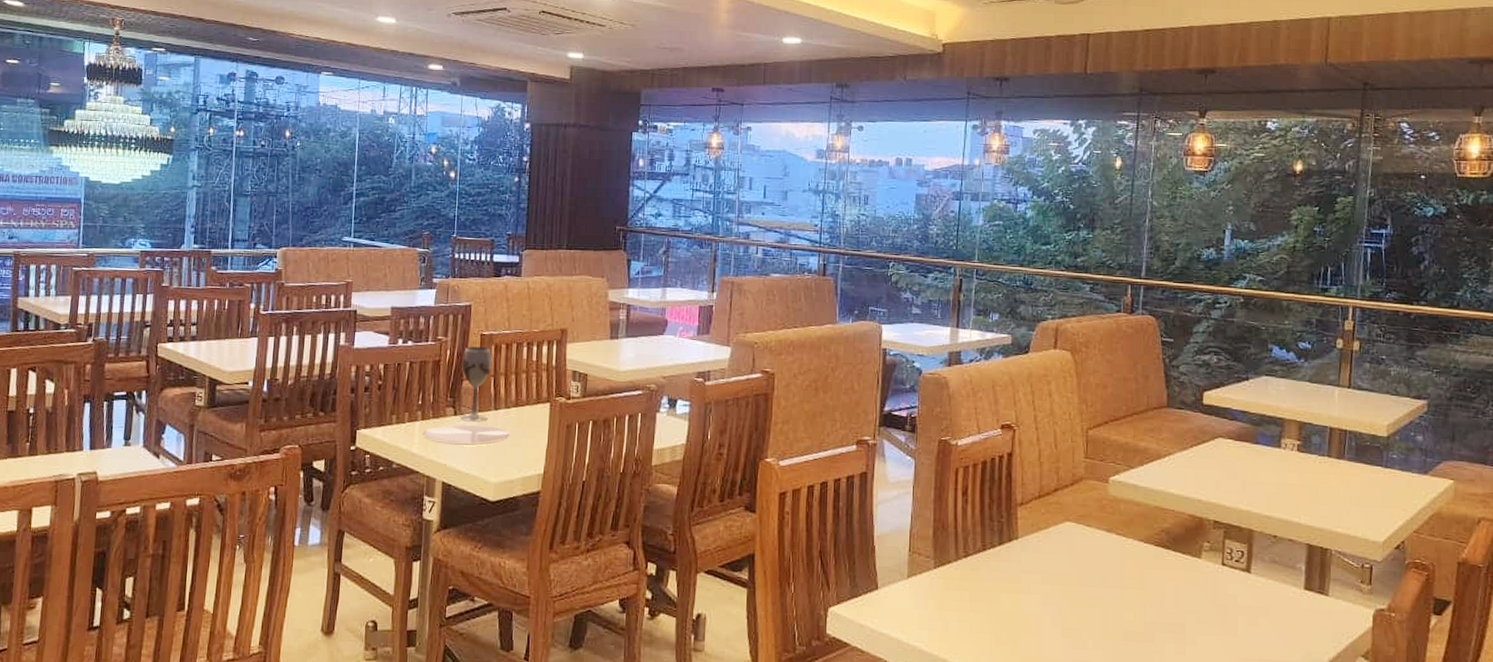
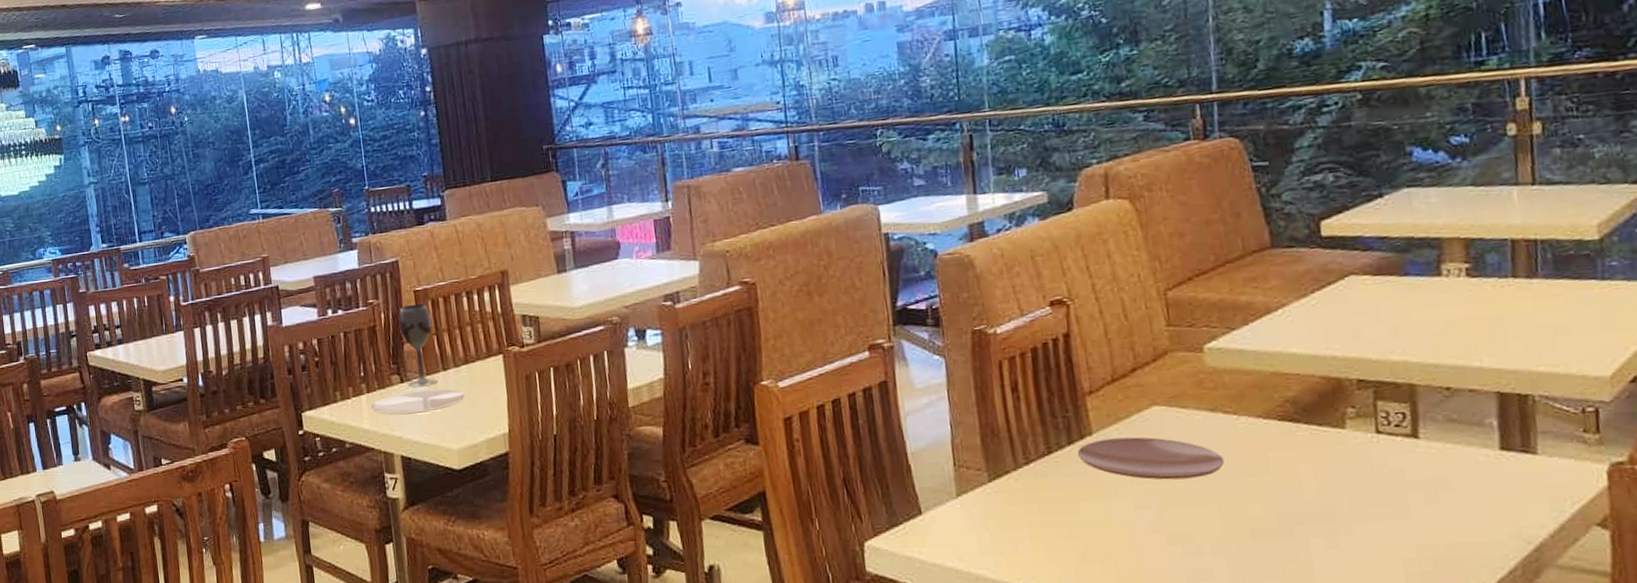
plate: none [1006,544,1112,585] -> present [1078,437,1224,480]

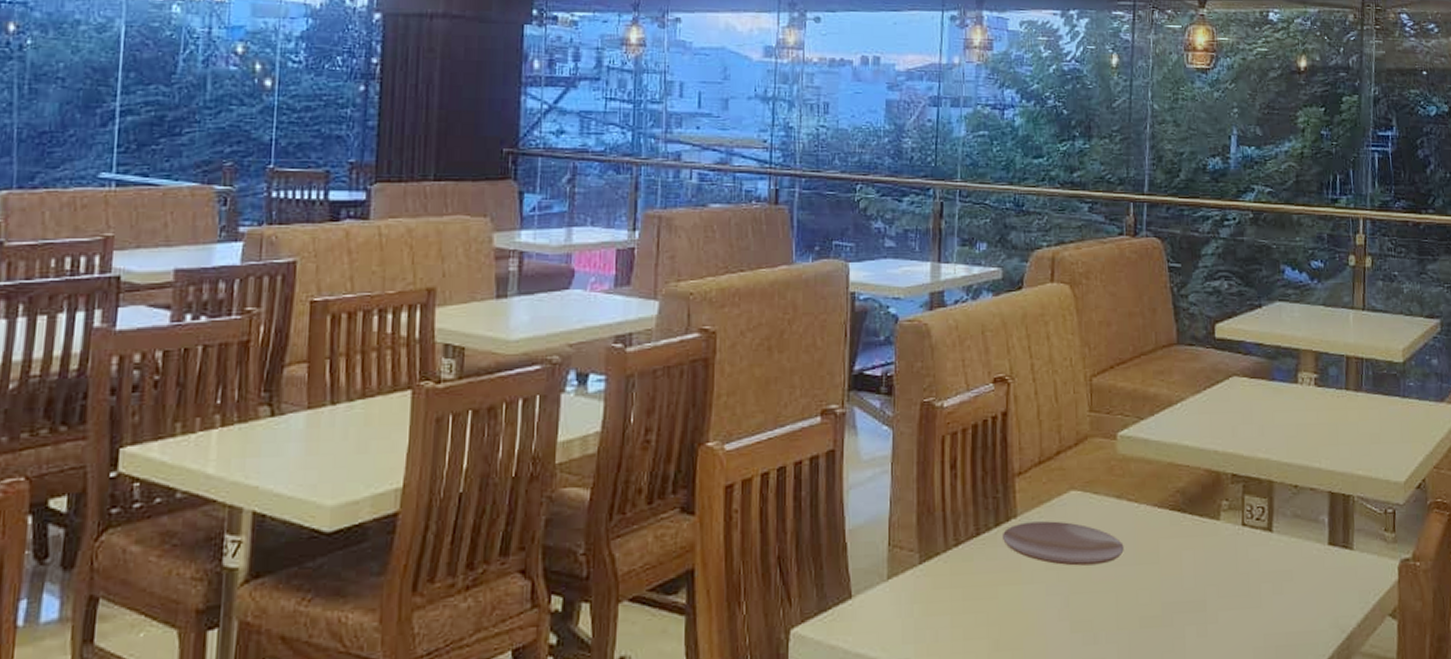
plate: present [370,388,465,416] -> none [221,426,354,459]
wine glass: present [398,303,438,388] -> none [279,317,328,424]

